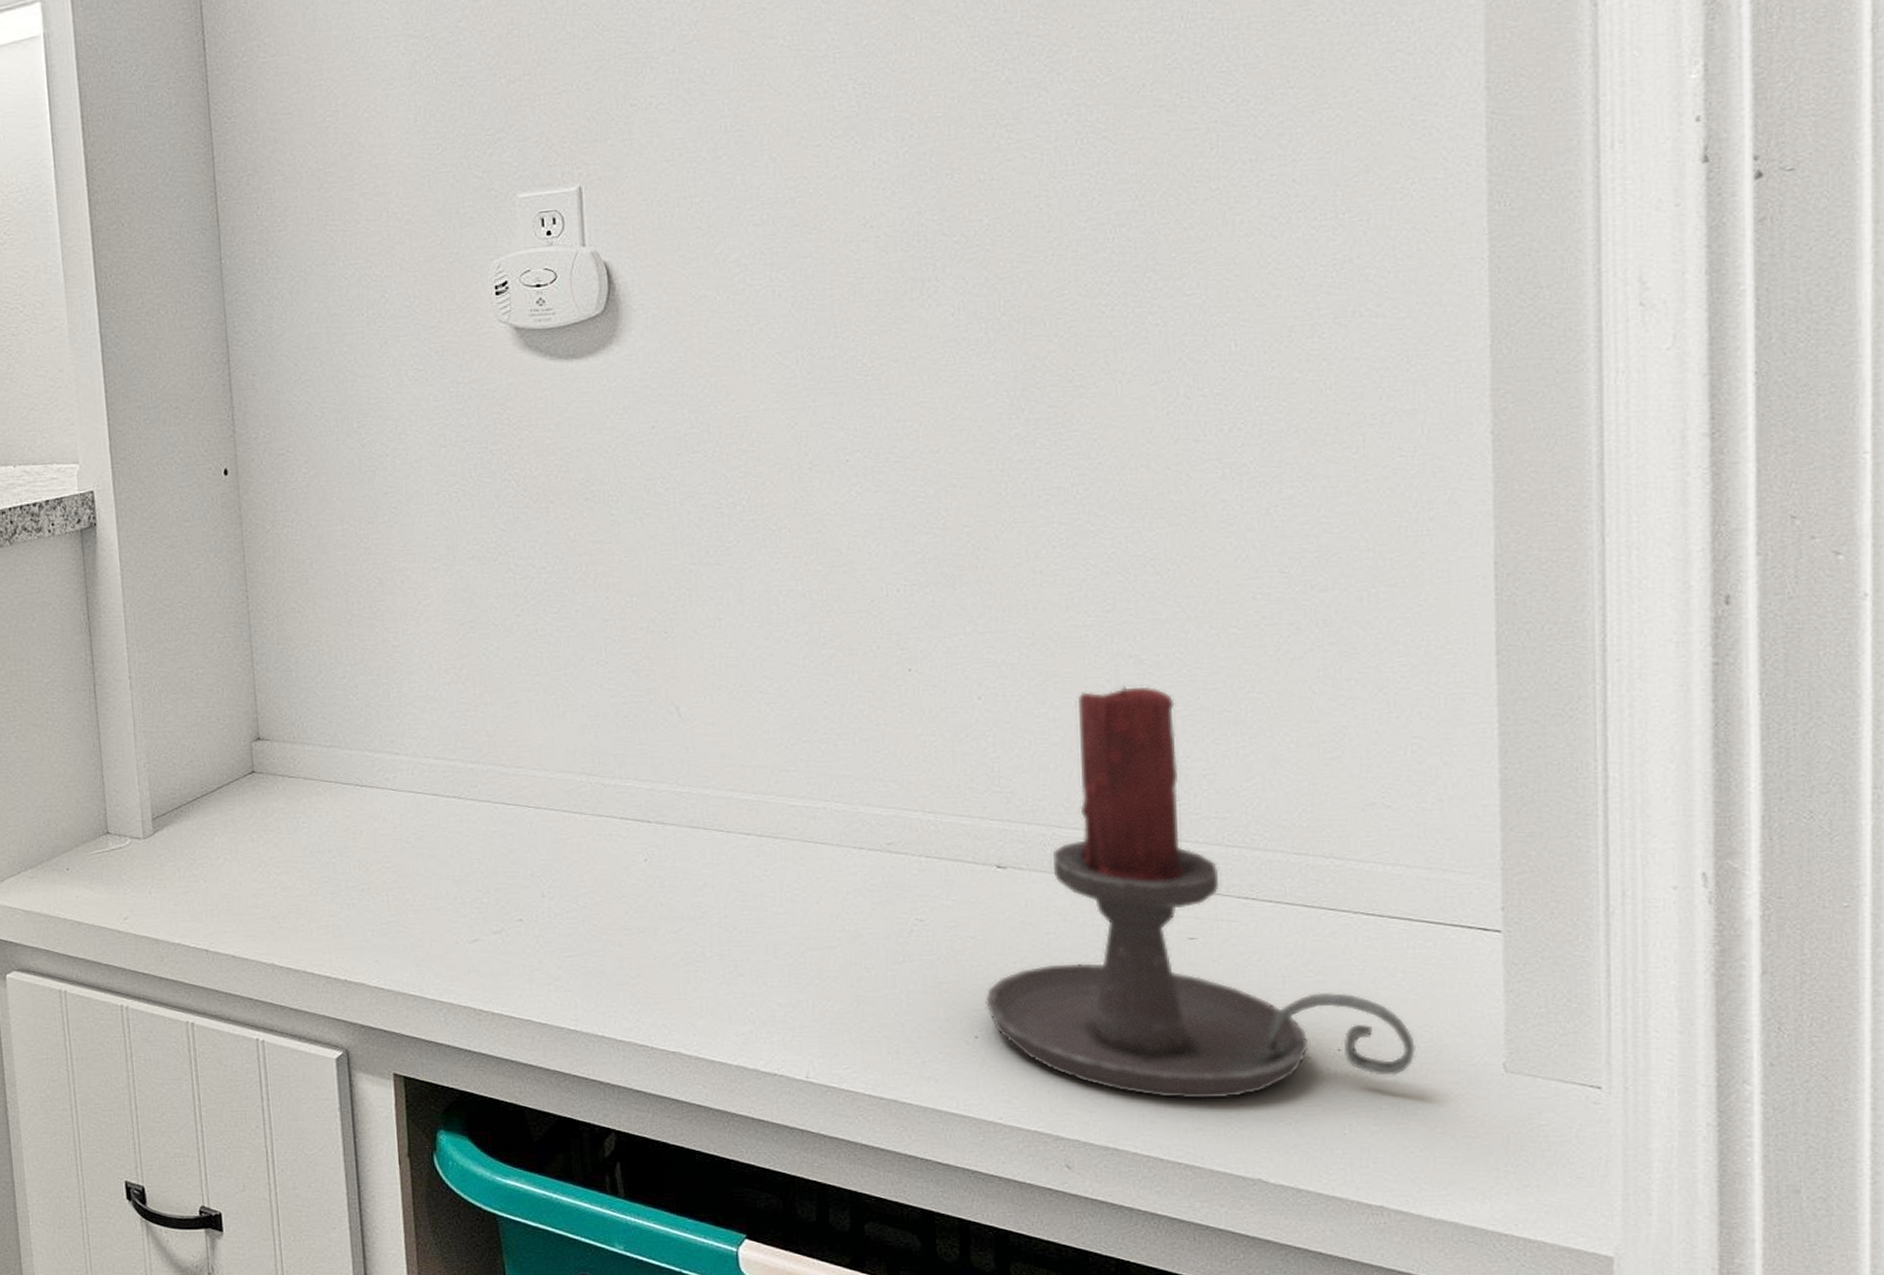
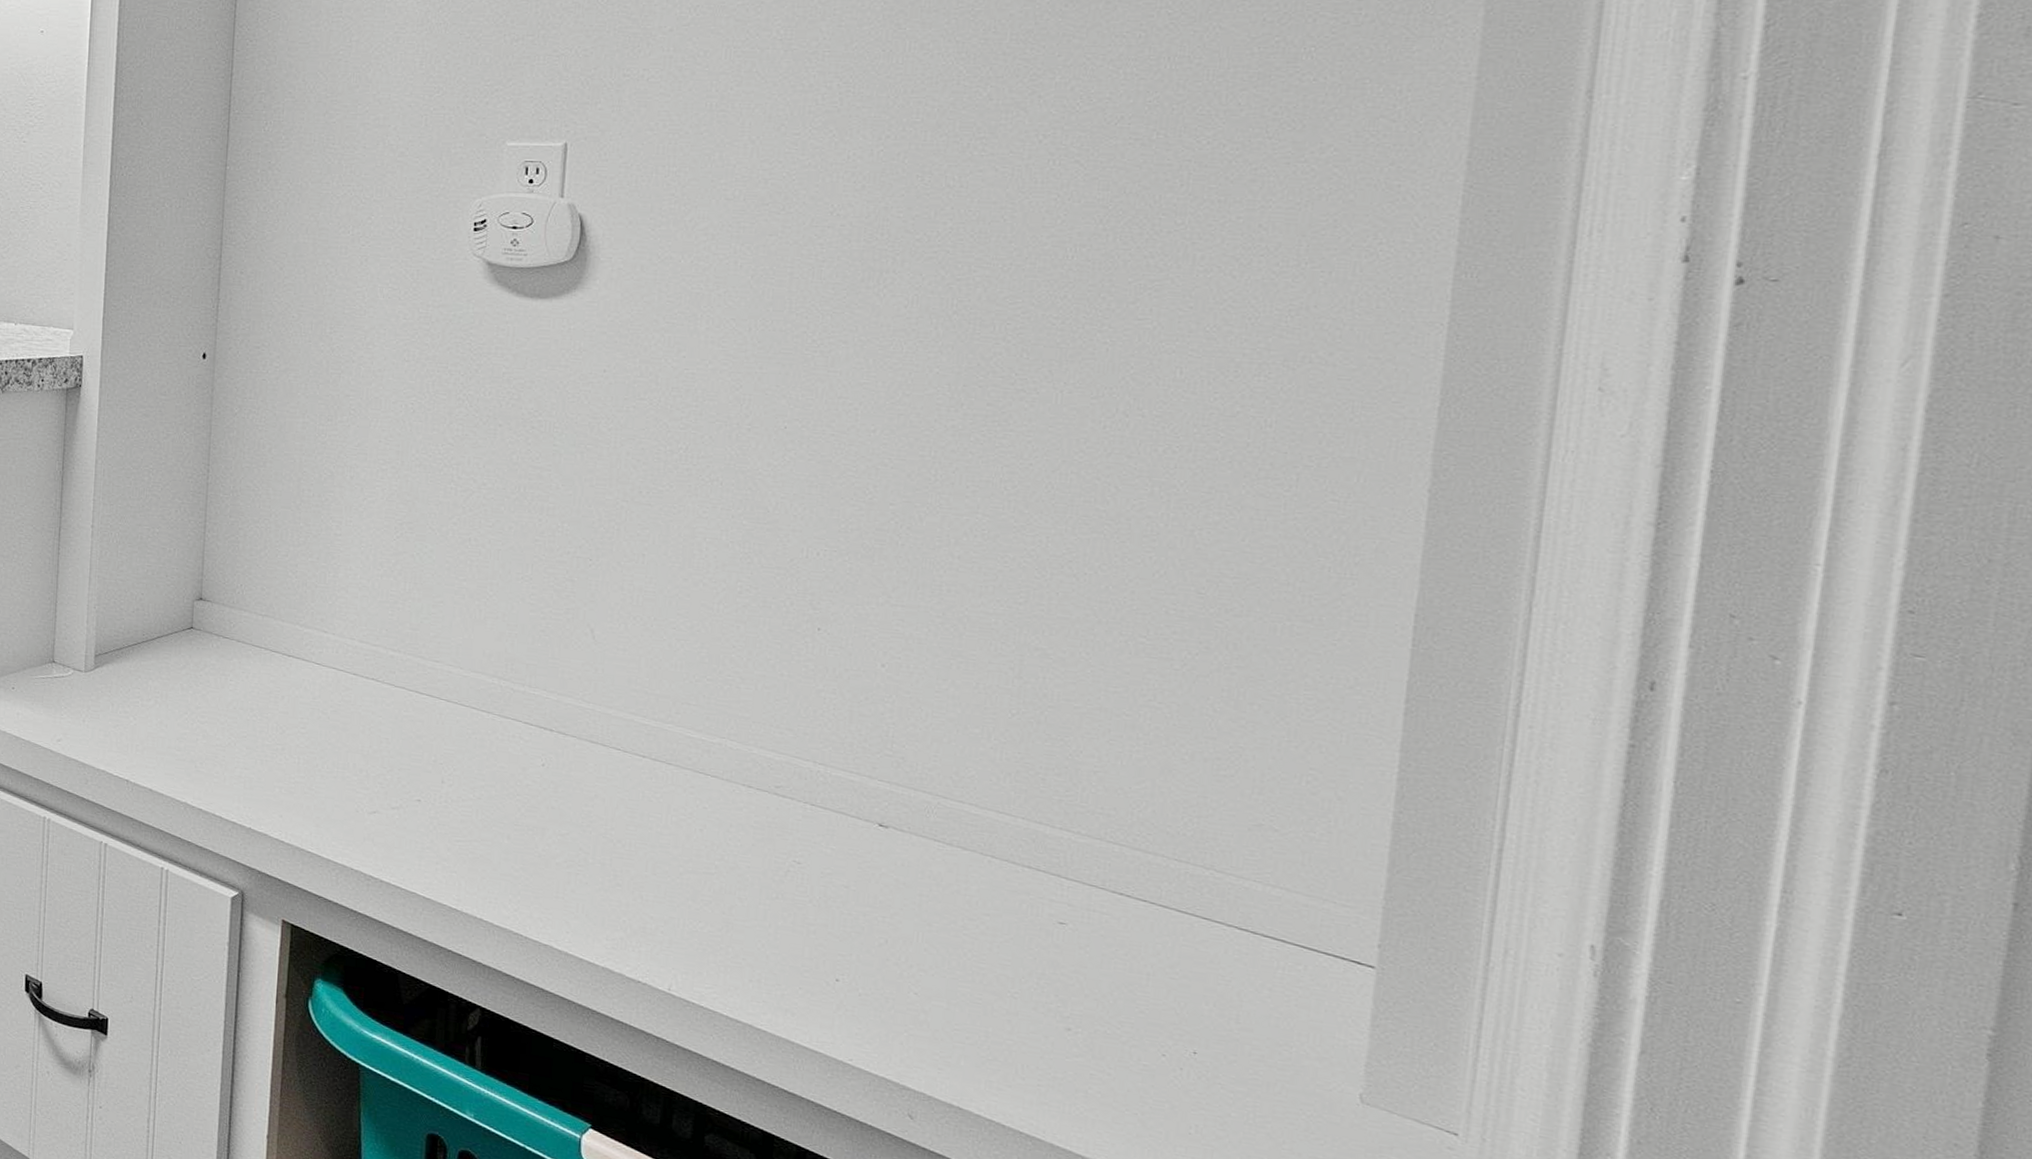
candle holder: present [985,684,1417,1099] -> none [850,674,1274,1087]

